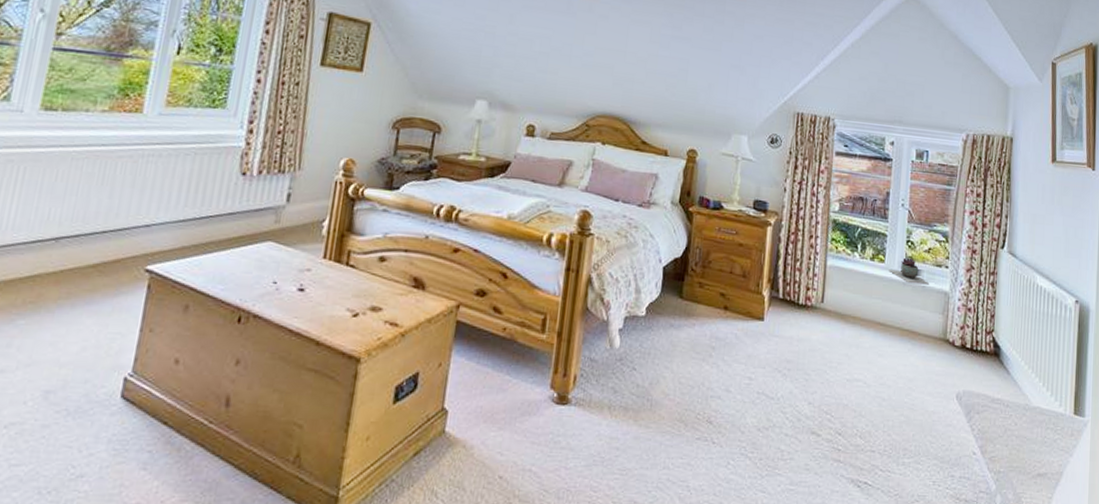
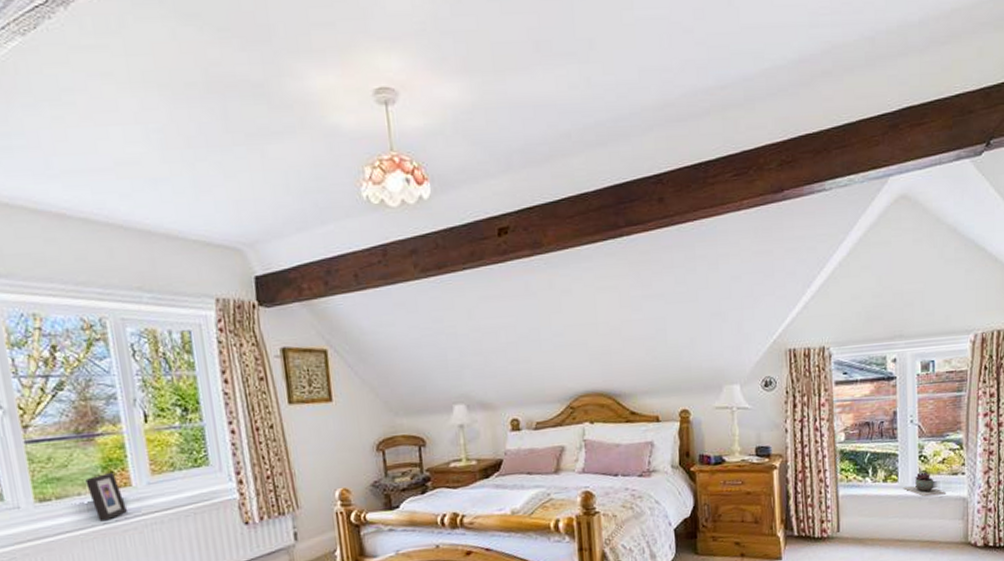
picture frame: none [97,94,130,143] -> present [85,471,127,522]

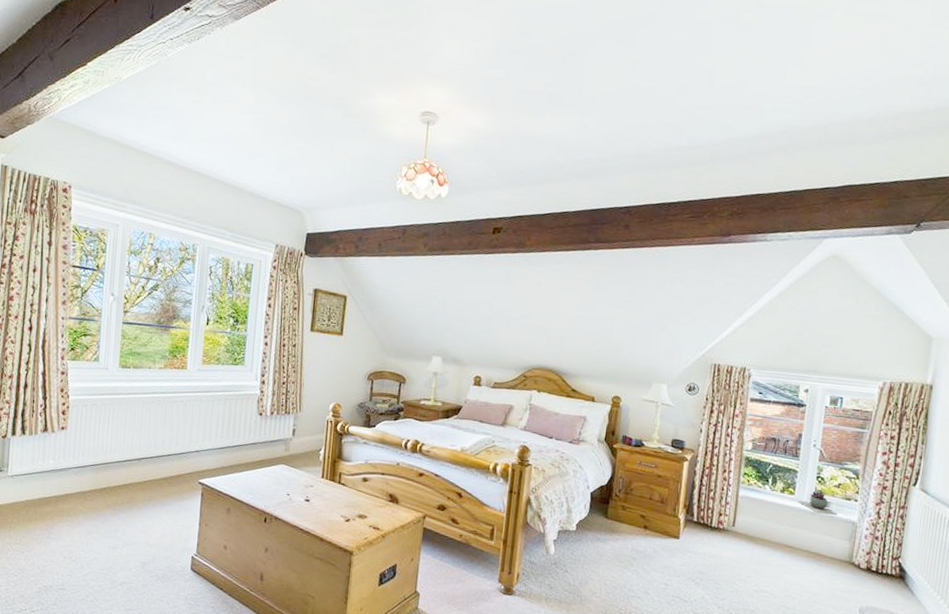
picture frame: present [85,471,127,522] -> none [156,356,180,391]

